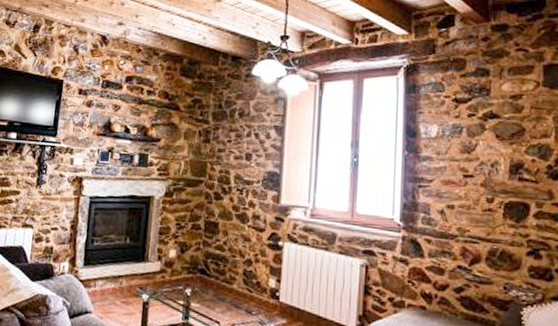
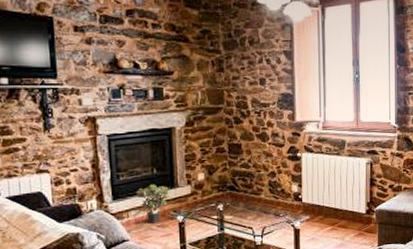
potted plant: none [106,254,140,298] -> present [136,184,170,223]

